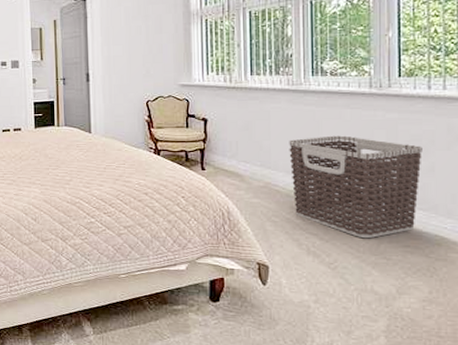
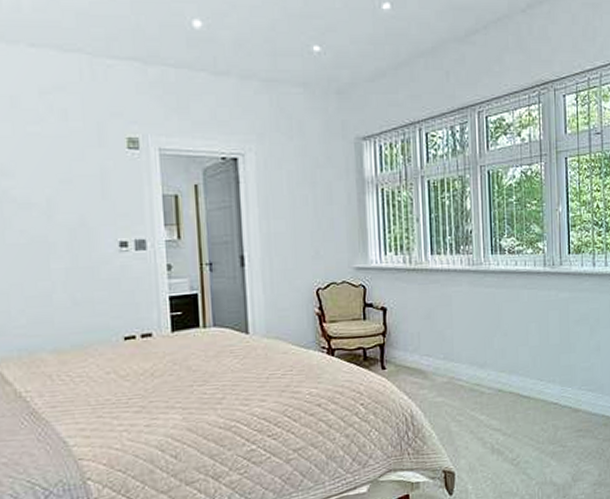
clothes hamper: present [289,135,422,239] -> none [471,318,590,428]

